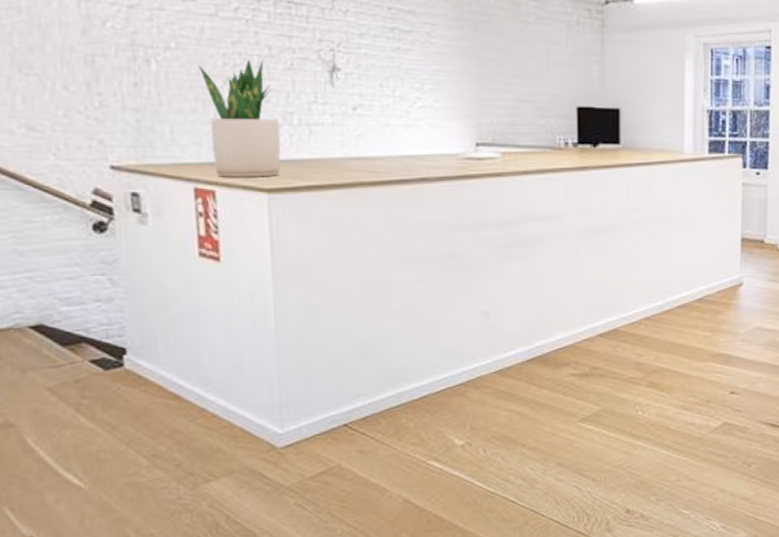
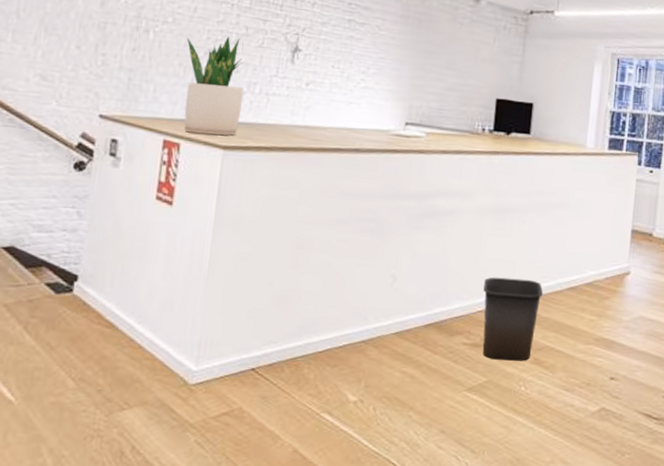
waste bin: none [586,301,652,387] -> present [483,277,544,362]

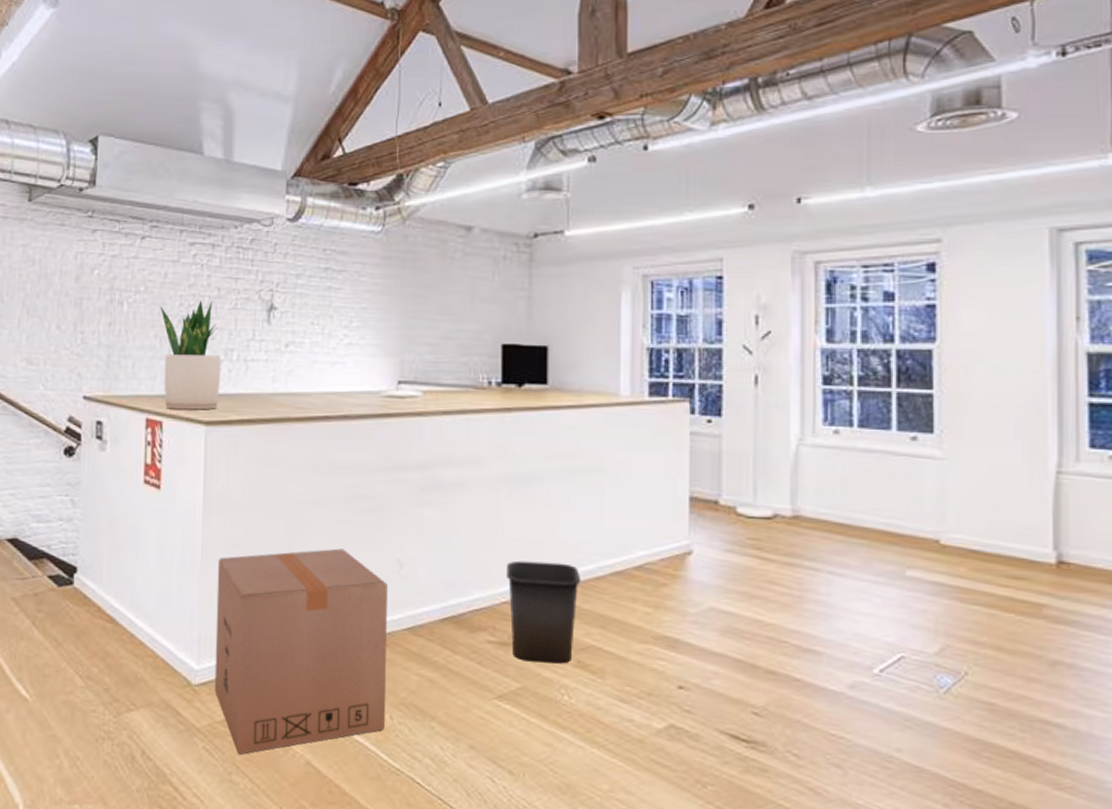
cardboard box: none [210,263,381,446] -> present [214,548,388,755]

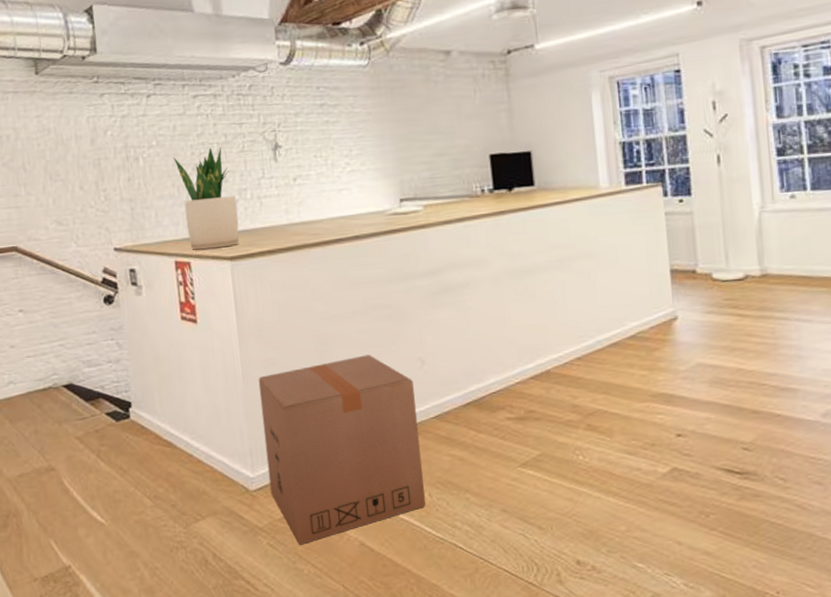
waste bin: present [507,560,582,664] -> none [516,342,583,431]

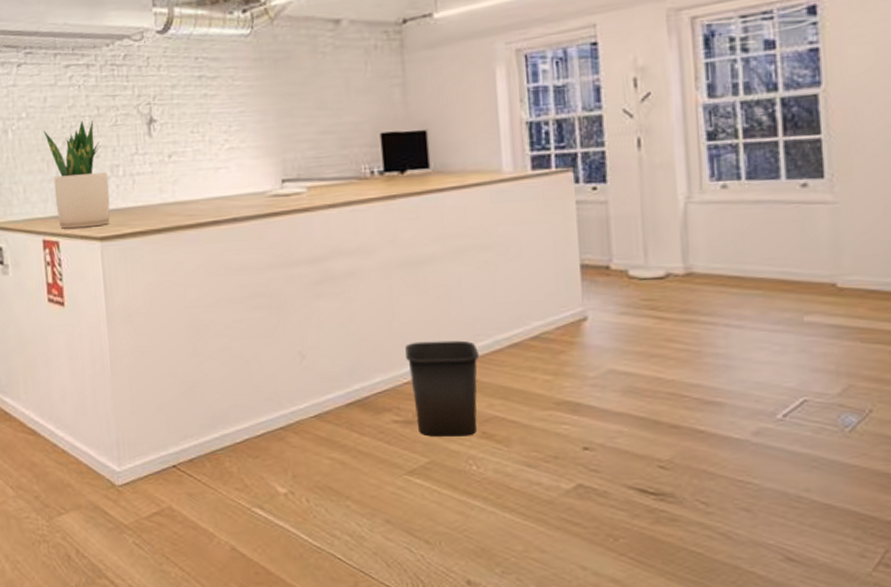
cardboard box: present [258,354,426,545] -> none [127,346,302,546]
waste bin: none [516,342,583,431] -> present [405,340,480,437]

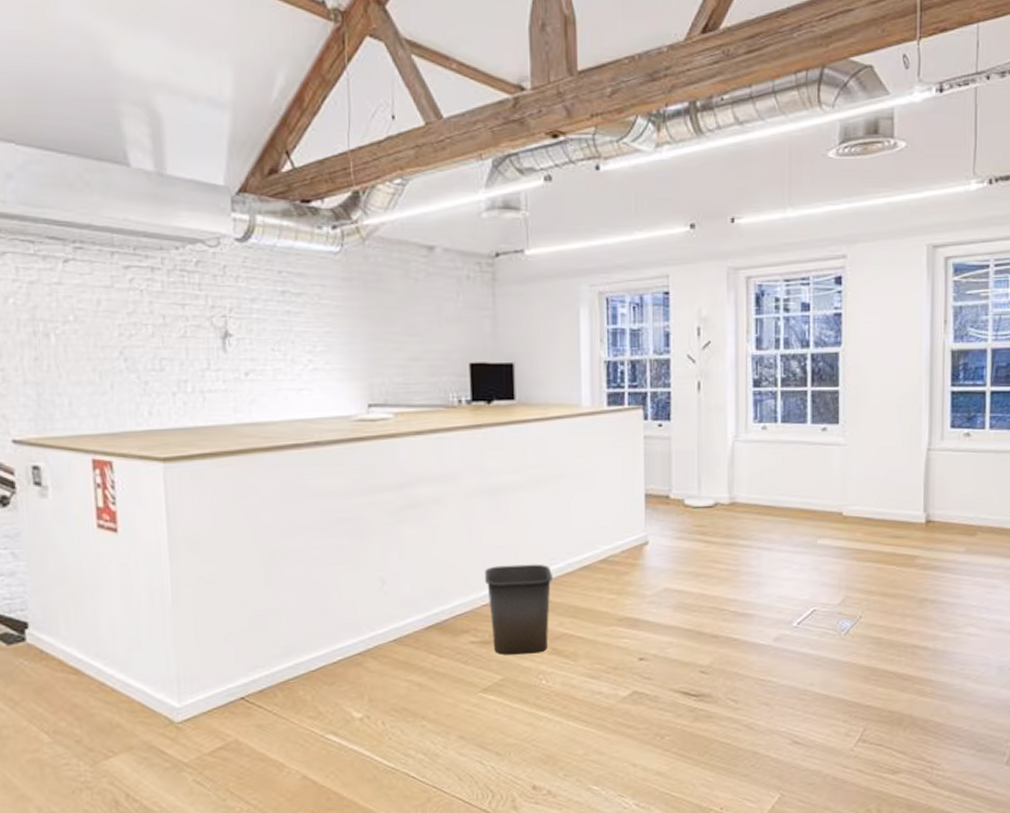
planter: present [43,120,110,229] -> none [95,329,176,448]

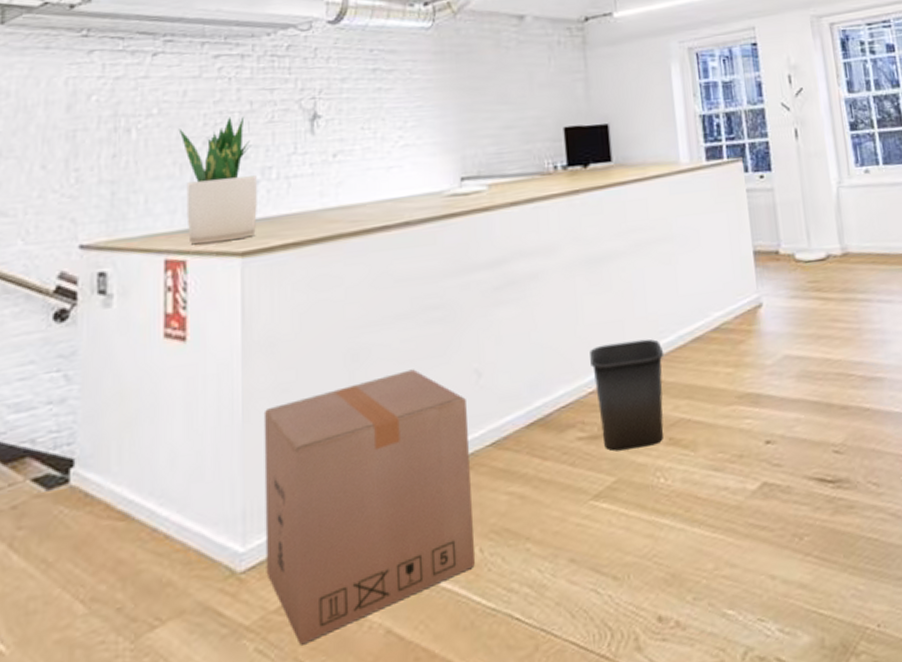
planter: none [95,329,176,448] -> present [178,117,257,245]
cardboard box: none [191,573,377,781] -> present [263,369,475,645]

